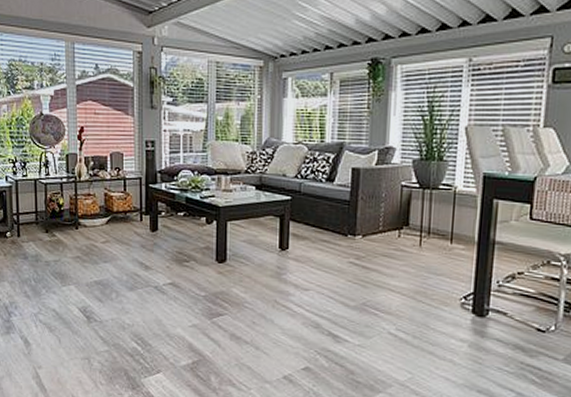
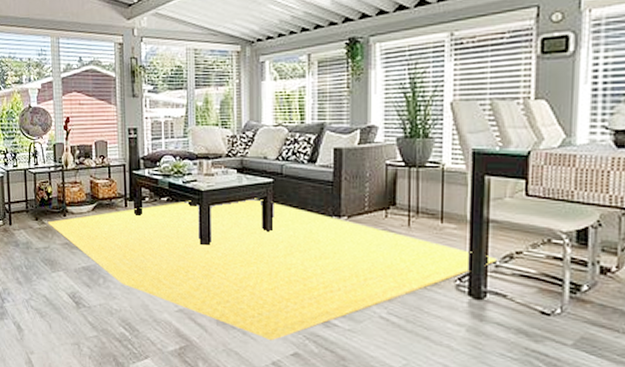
rug: none [58,215,500,356] -> present [47,198,497,341]

